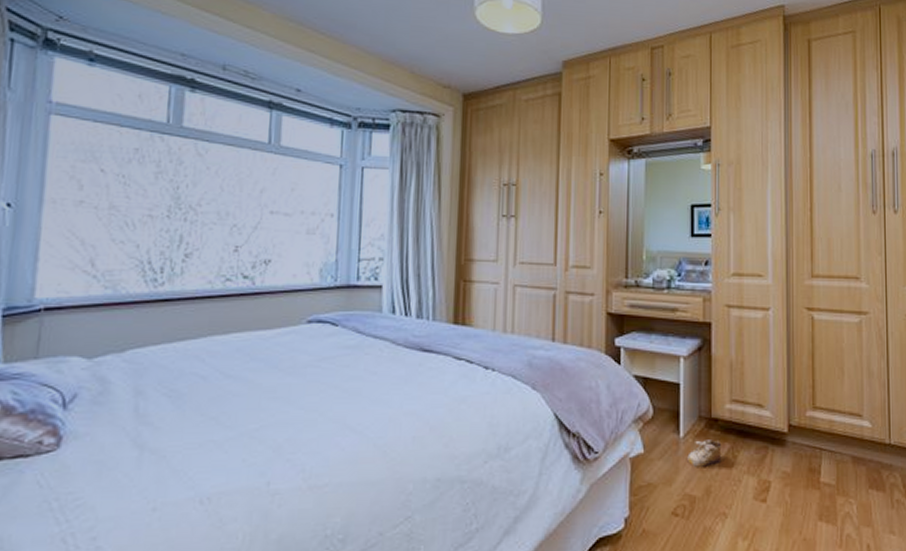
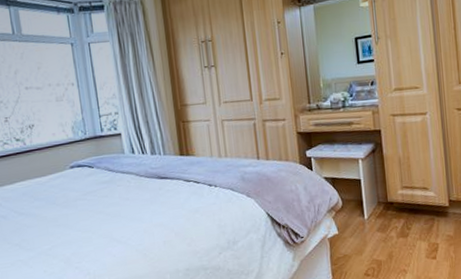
shoe: present [687,439,722,467] -> none [372,217,399,240]

